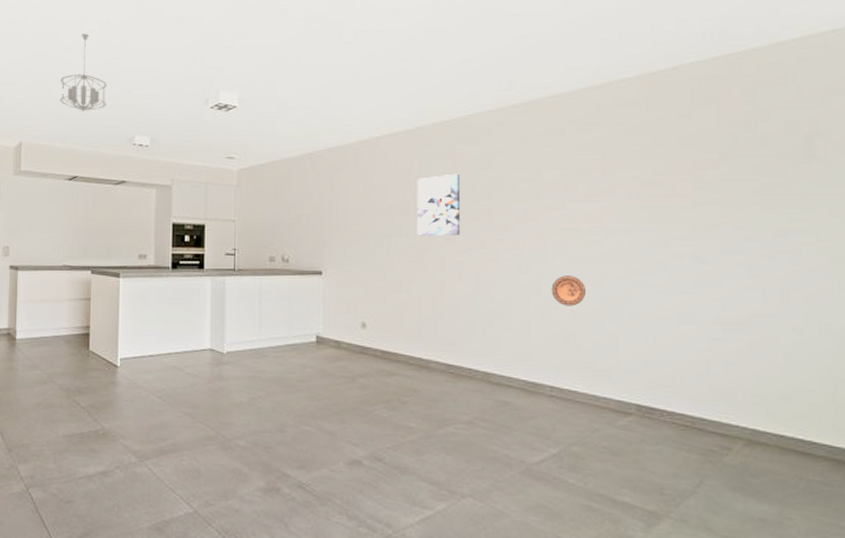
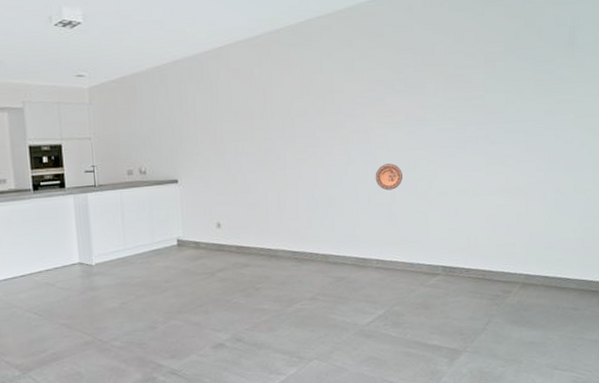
wall art: present [417,173,461,236] -> none [258,78,298,139]

